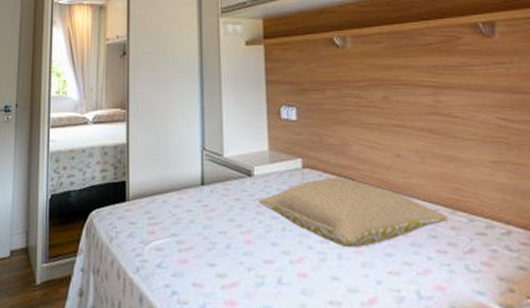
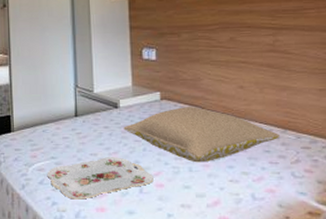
serving tray: none [166,236,295,289] -> present [47,157,154,200]

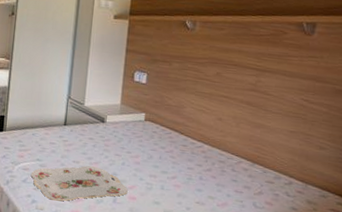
pillow: present [123,107,281,163] -> none [107,130,249,183]

